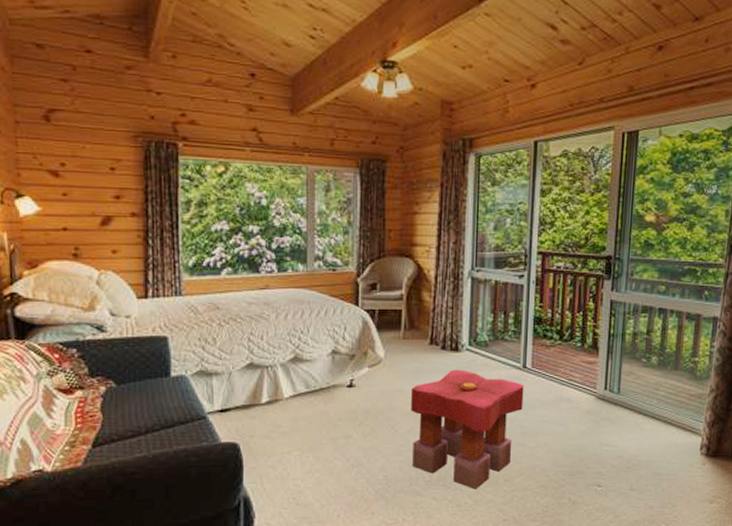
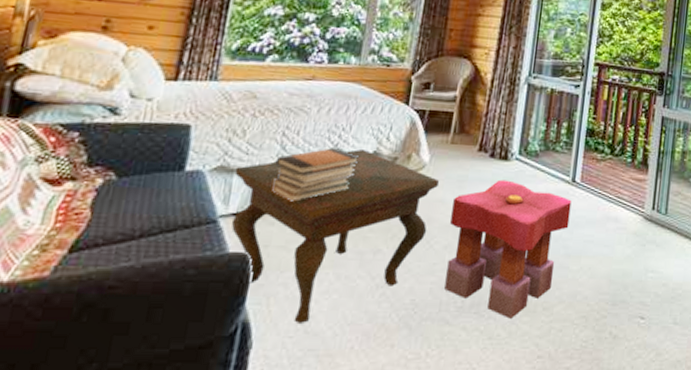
side table: none [213,350,397,499] -> present [231,149,440,325]
book stack: none [246,349,321,398] -> present [270,148,360,202]

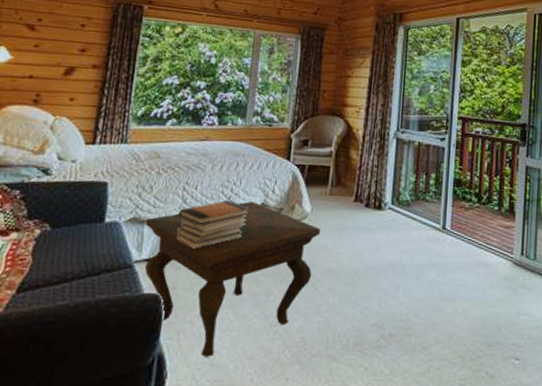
stool: present [444,179,572,319] -> none [330,227,443,357]

